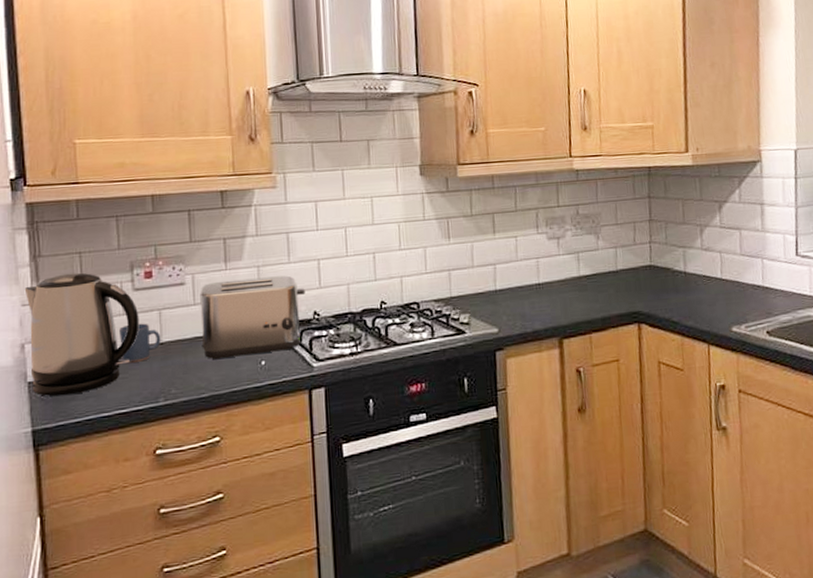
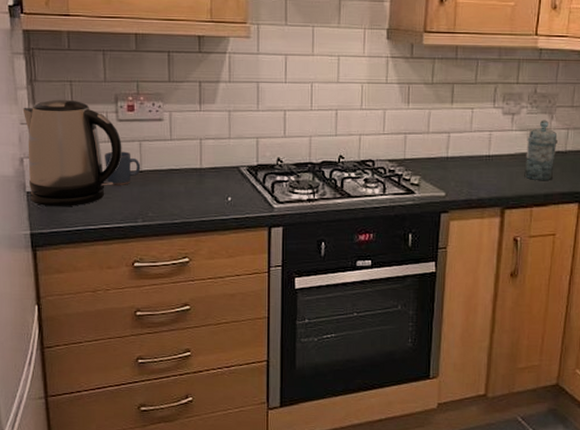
toaster: present [200,275,306,360] -> none [176,121,271,191]
canister: none [575,240,608,305] -> present [524,120,558,180]

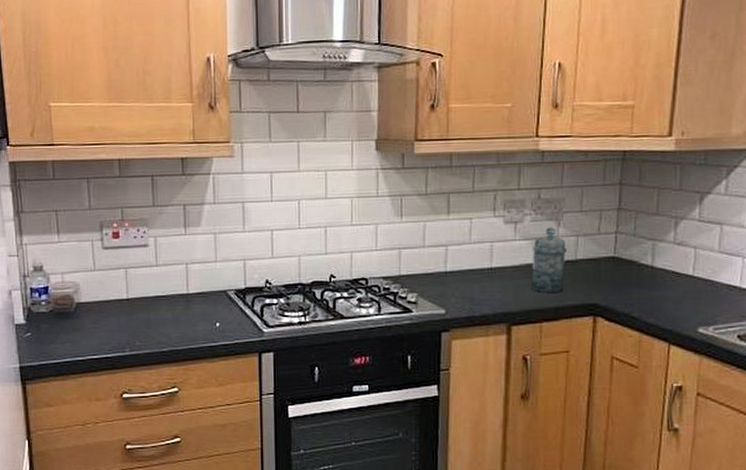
kettle: present [22,99,122,207] -> none [10,229,108,339]
mug: present [105,151,141,185] -> none [91,279,127,314]

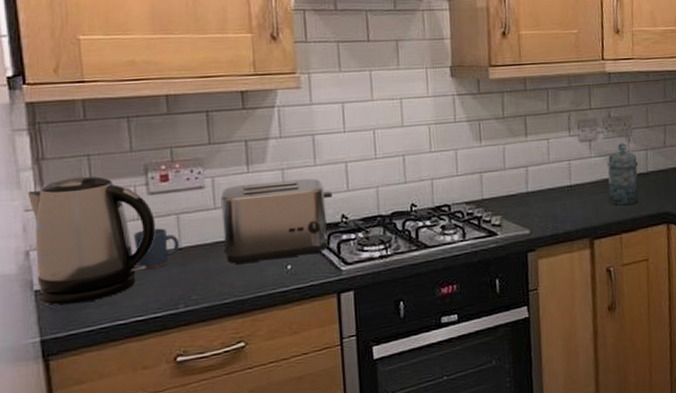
kettle: none [10,229,108,339] -> present [27,176,156,305]
mug: none [91,279,127,314] -> present [134,228,180,269]
toaster: none [161,244,259,318] -> present [220,178,333,265]

